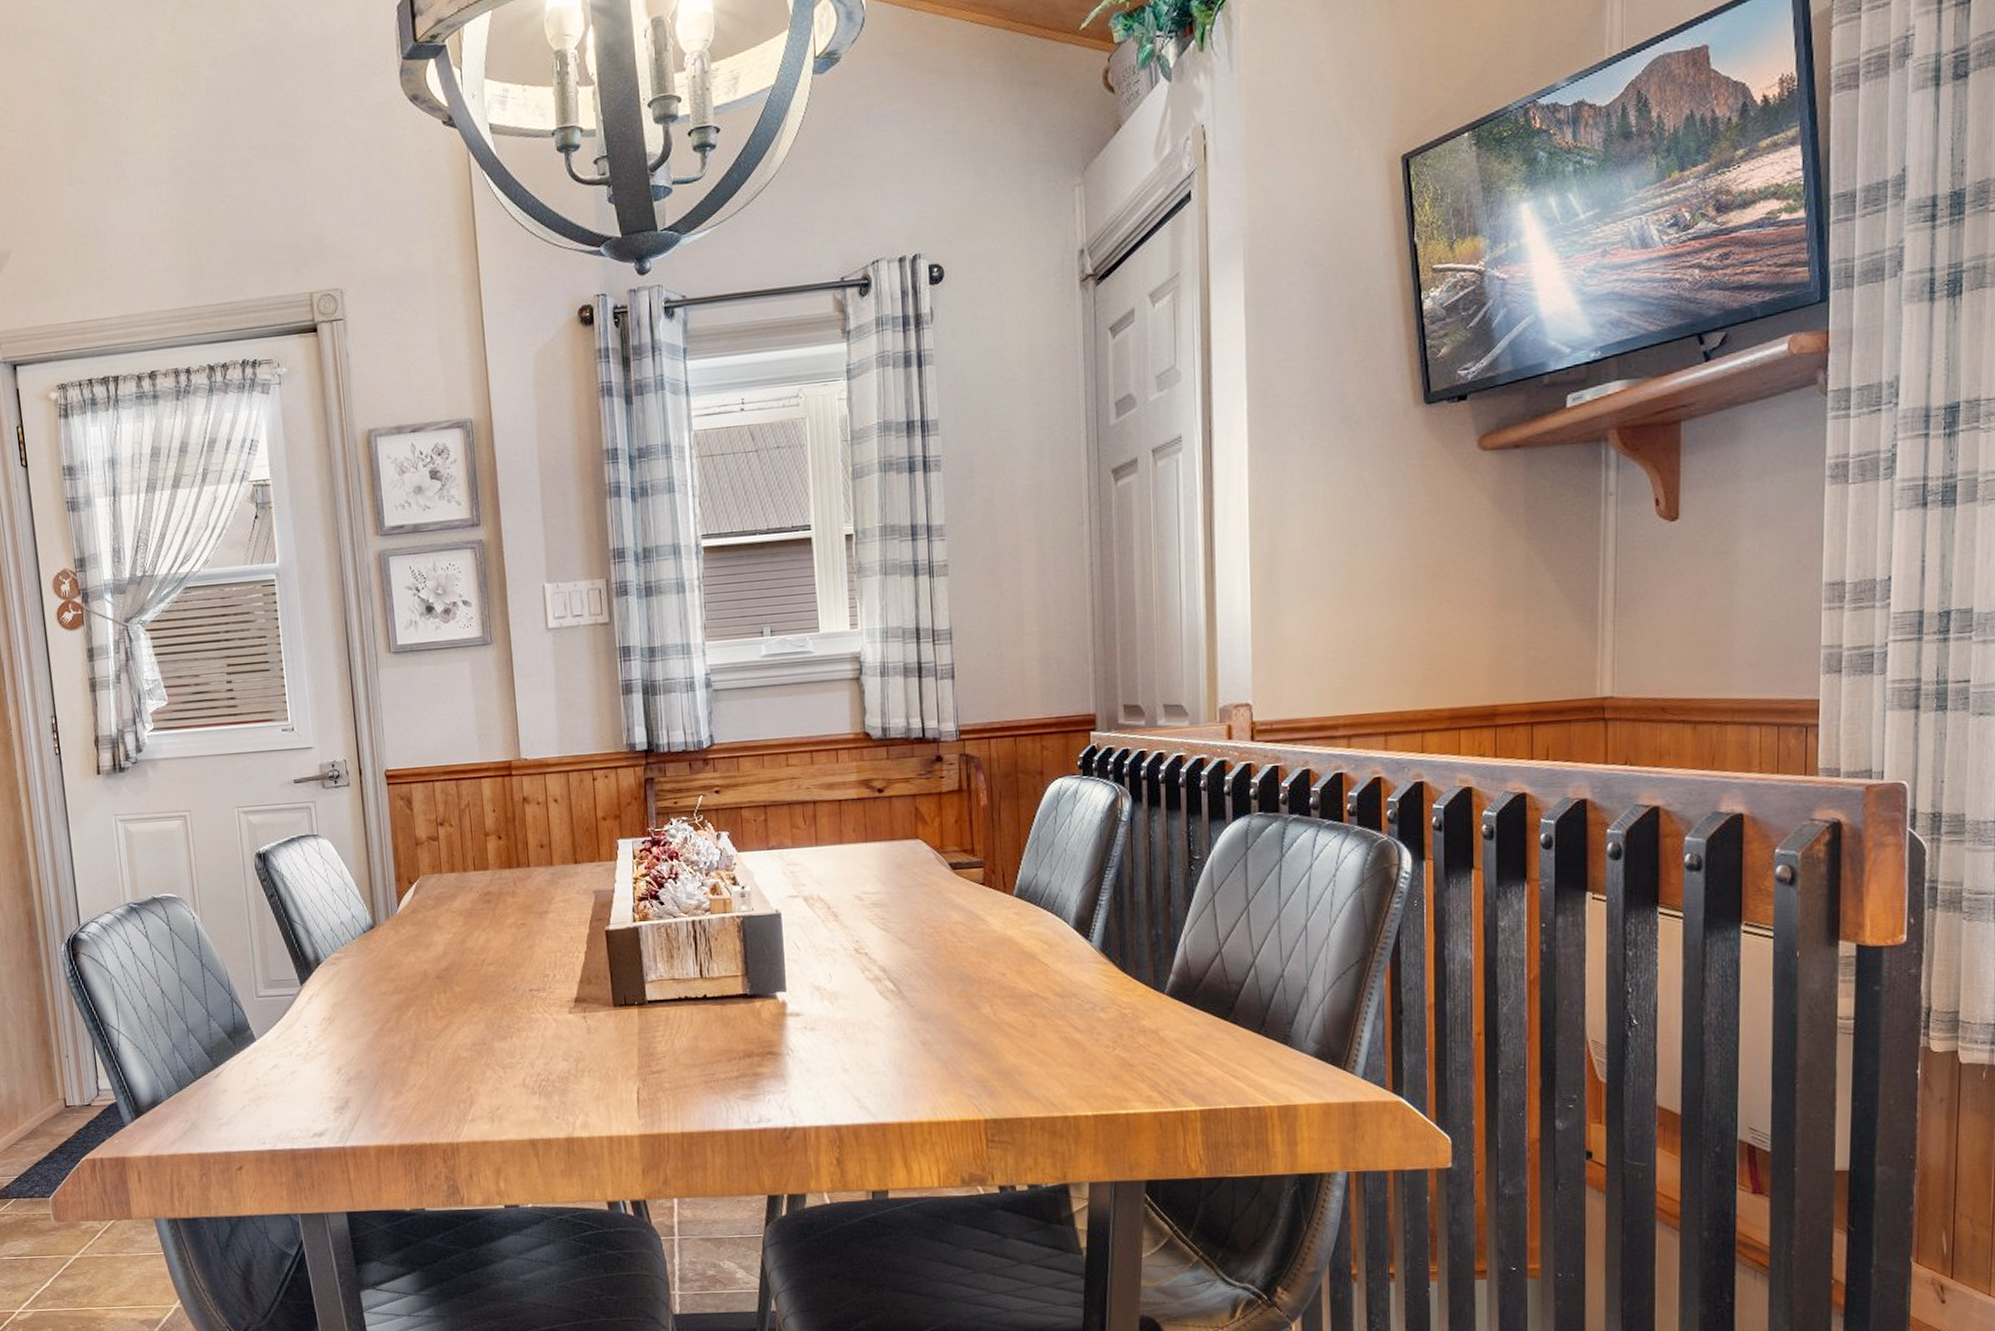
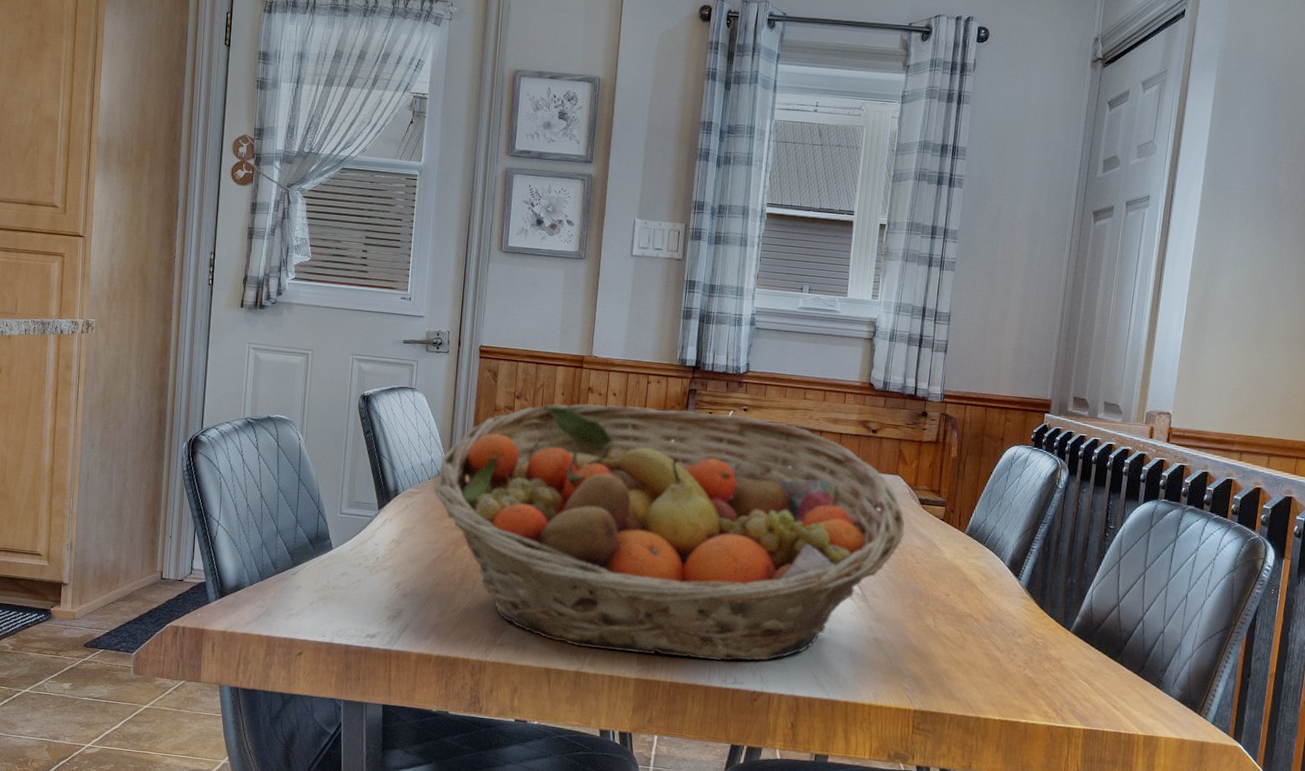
fruit basket: none [360,799,938,1108] -> present [433,403,905,661]

